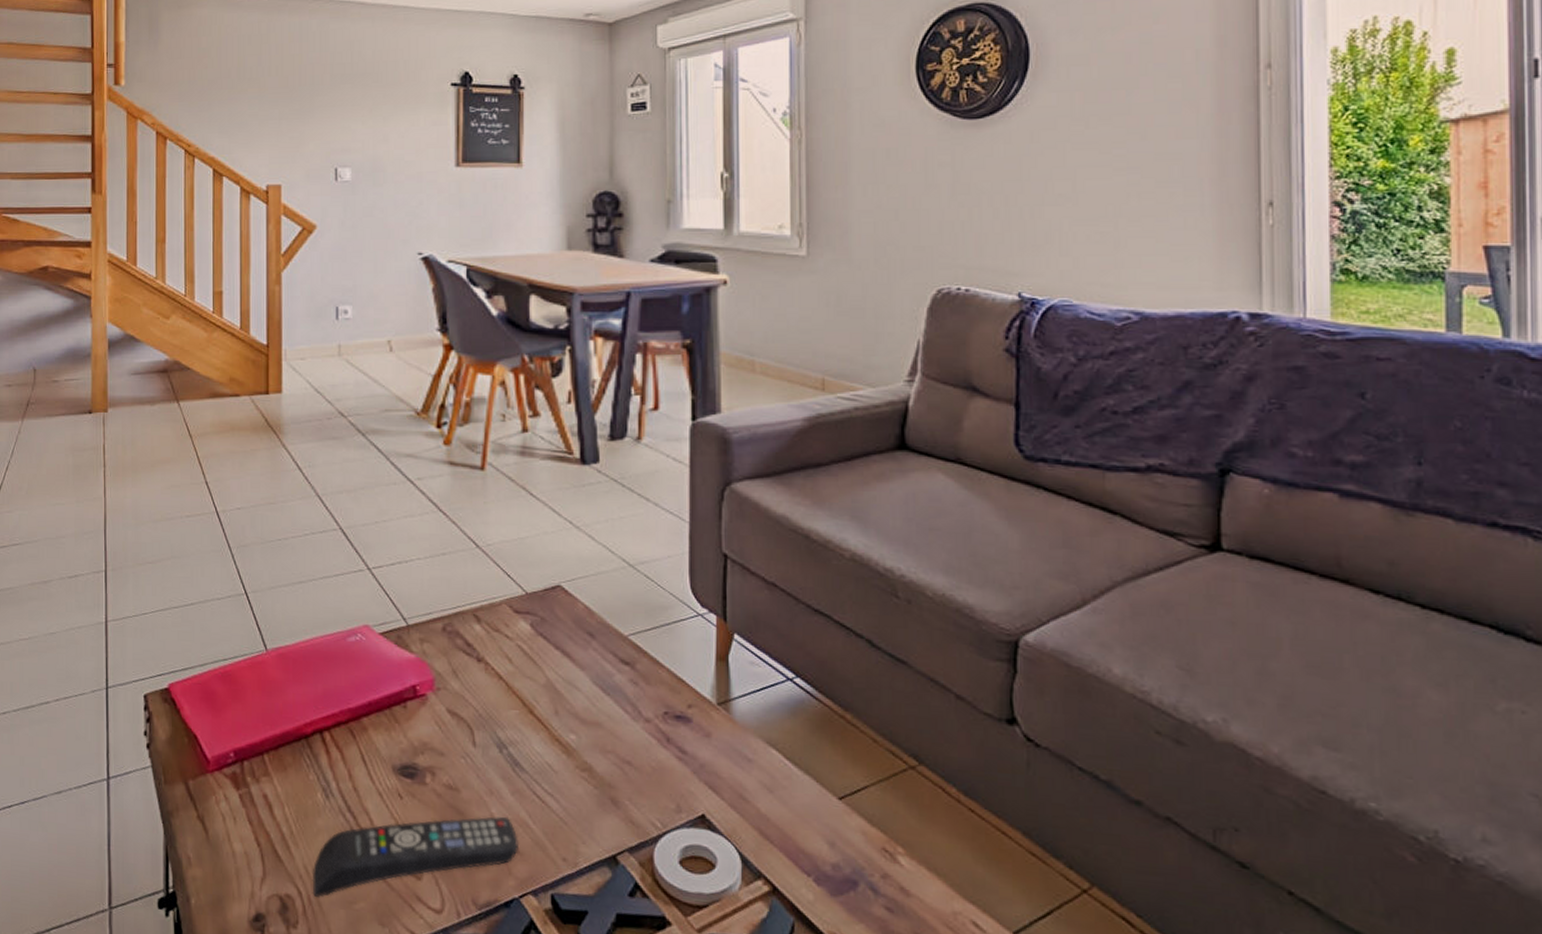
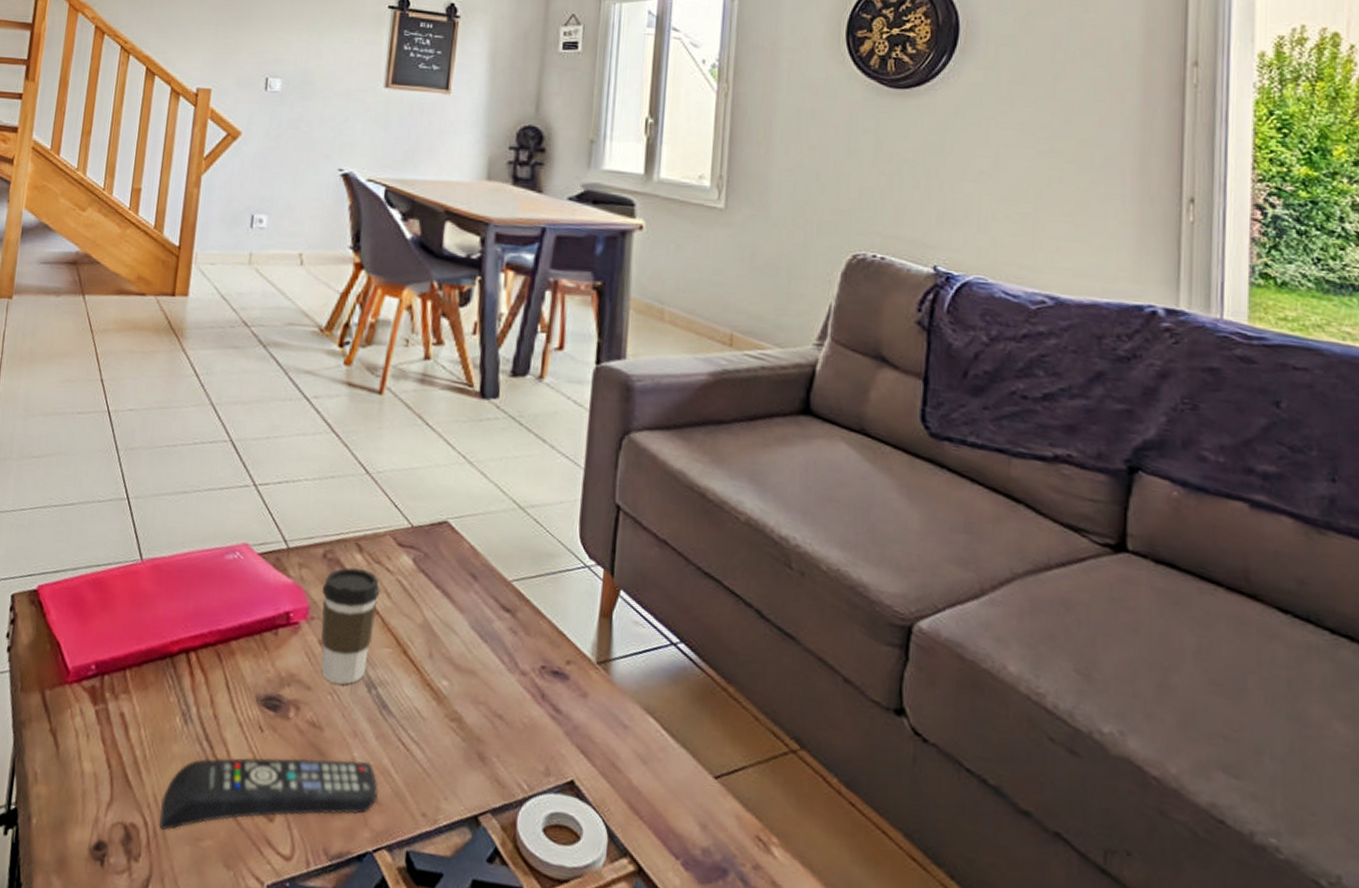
coffee cup: none [445,638,501,748] -> present [321,567,381,685]

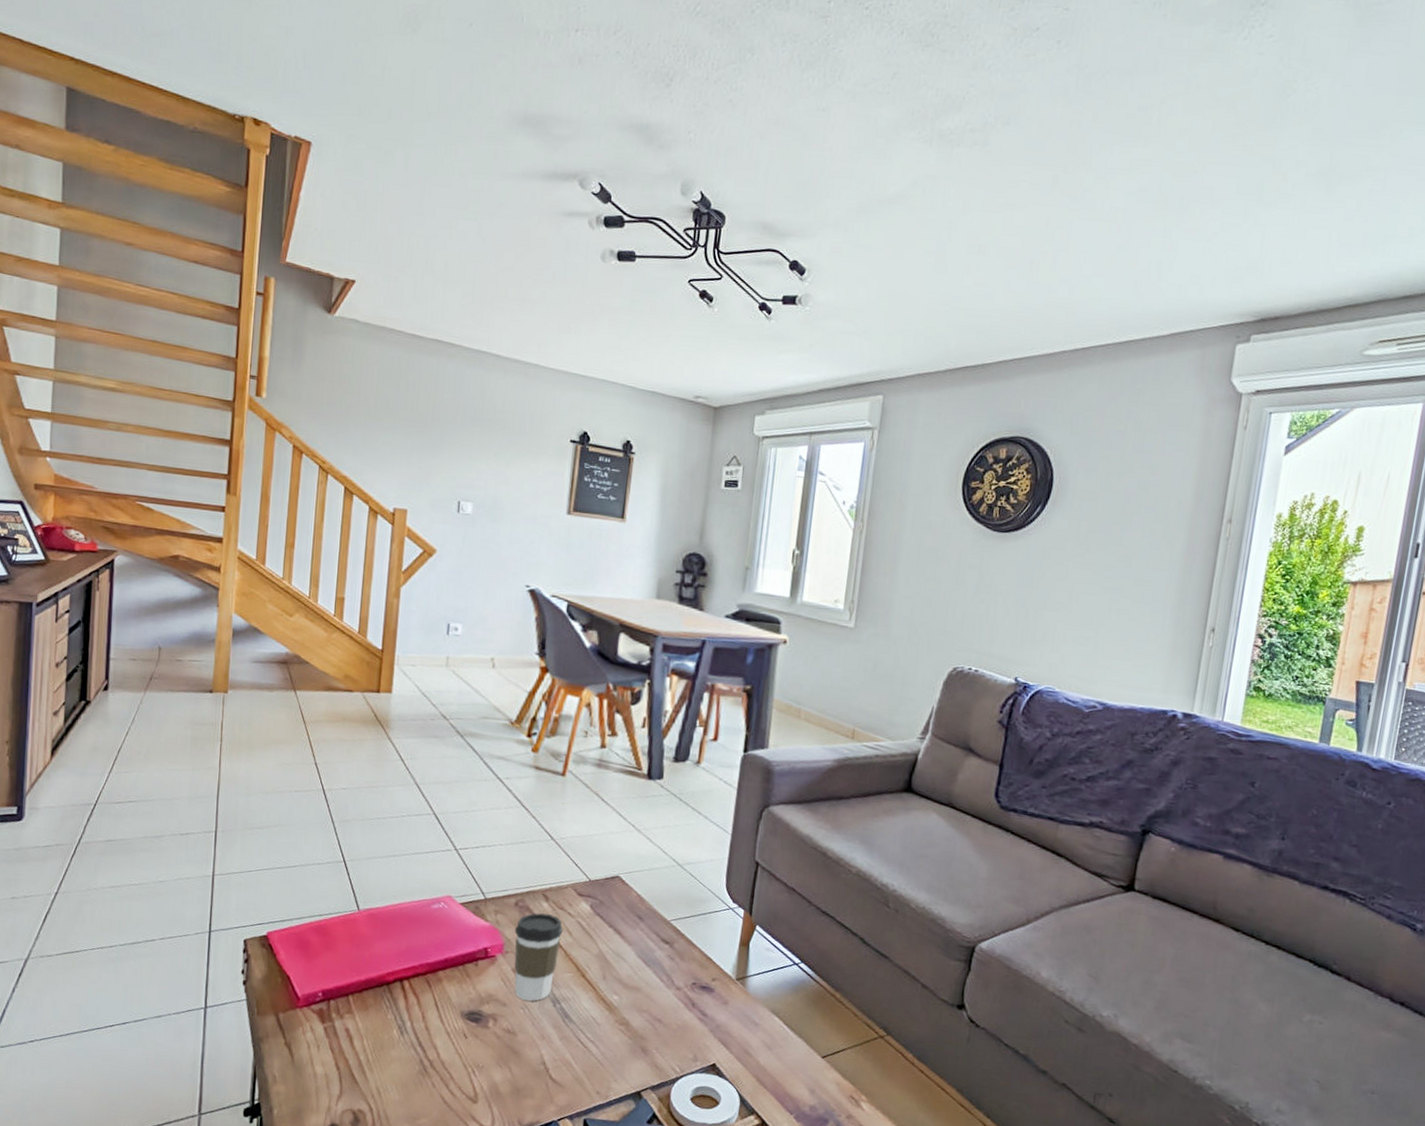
remote control: present [158,757,378,830] -> none [381,1056,562,1113]

